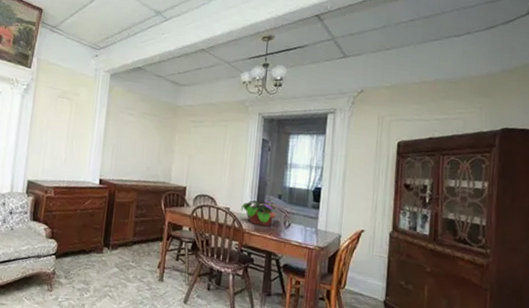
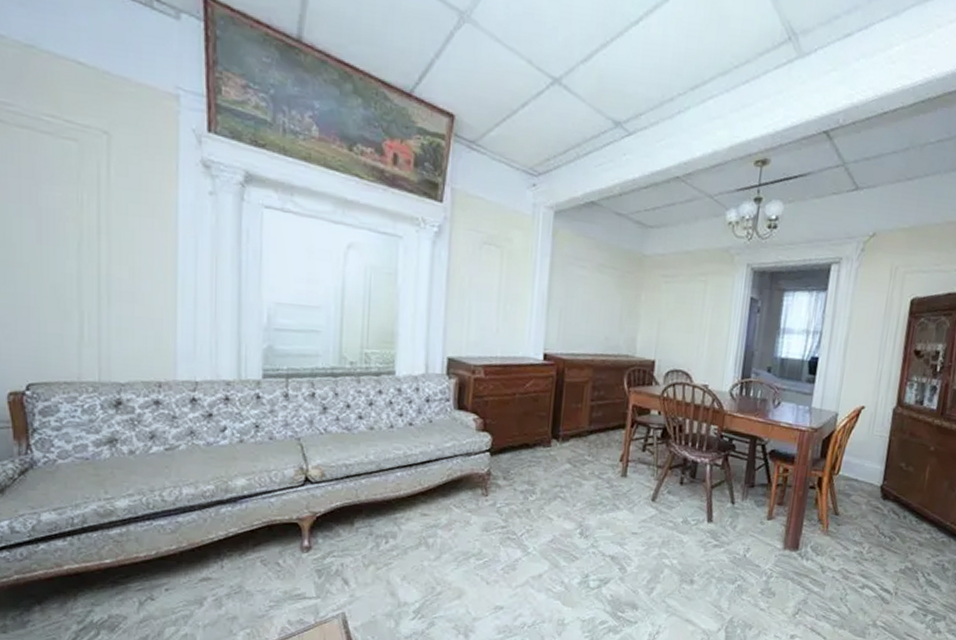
potted flower: present [241,196,277,227] -> none [721,368,765,407]

